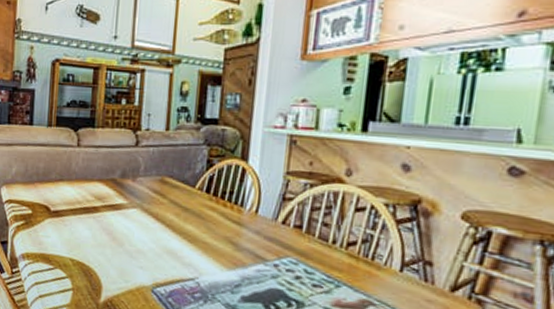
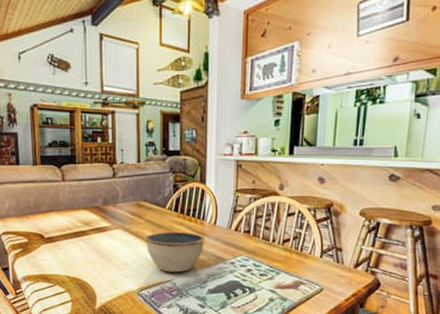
bowl: none [167,217,241,270] -> present [146,231,204,273]

